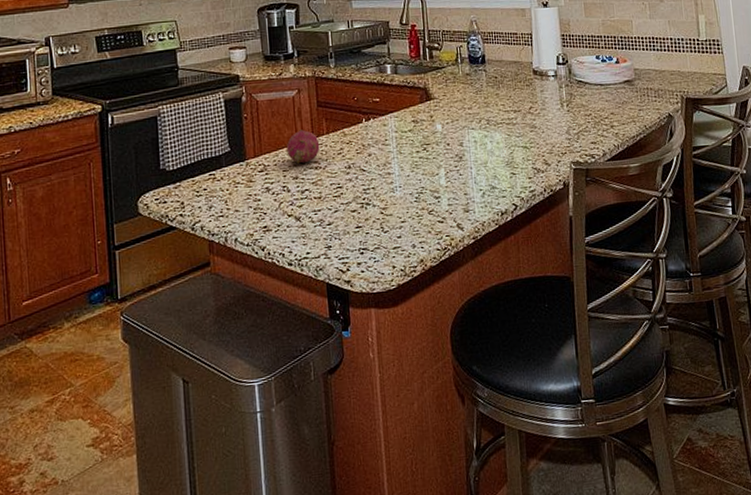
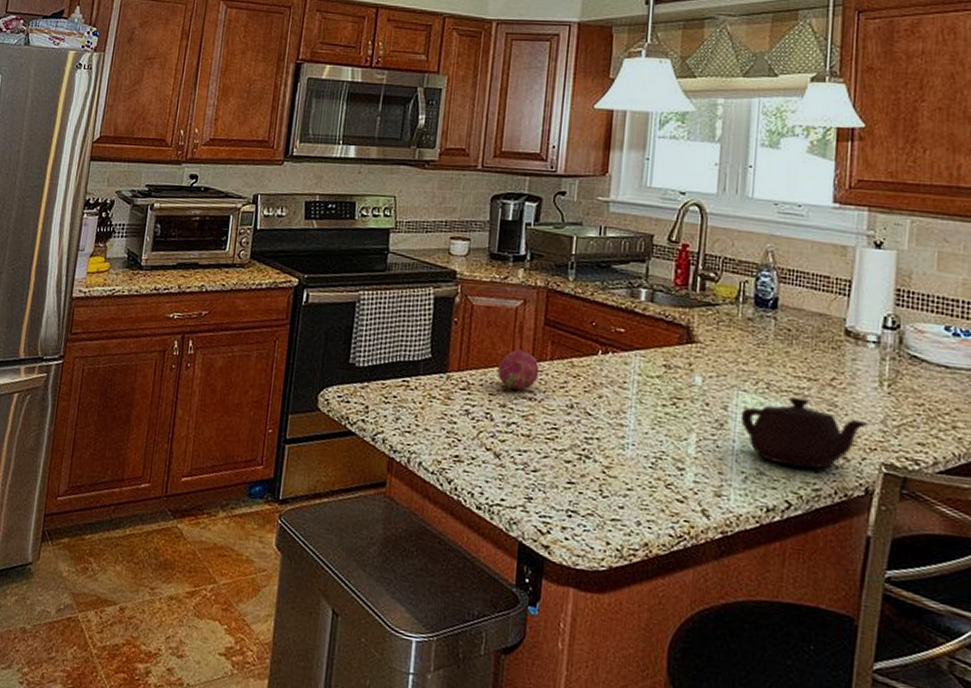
teapot: none [472,126,558,178] -> present [740,397,868,469]

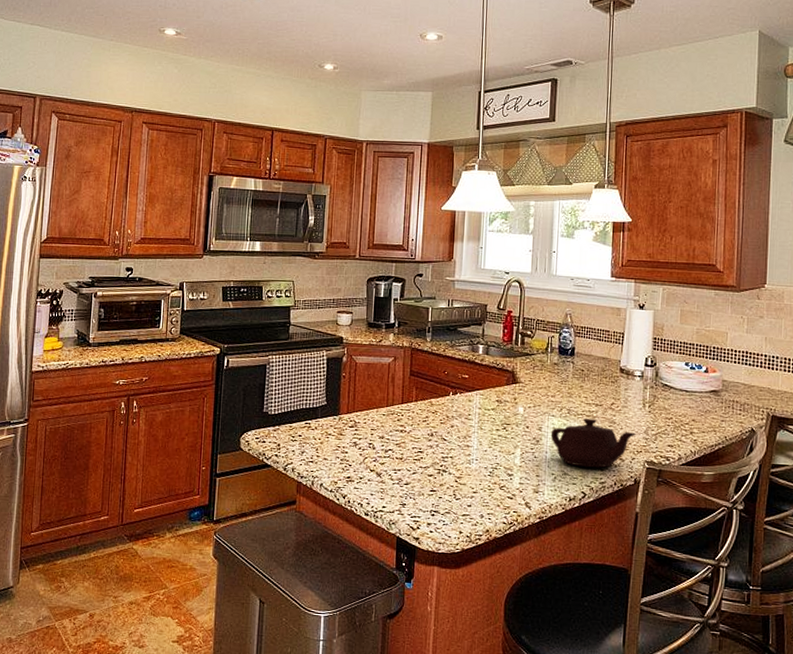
fruit: present [497,349,540,391] -> none [376,394,408,426]

